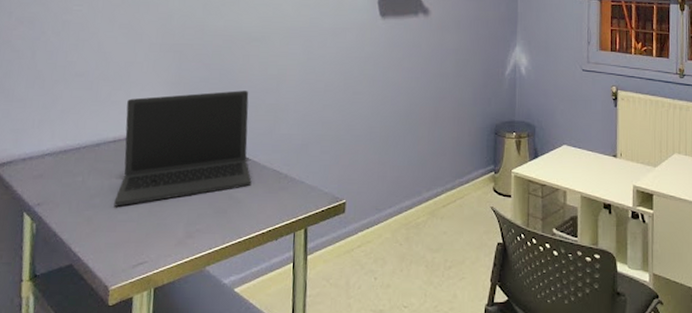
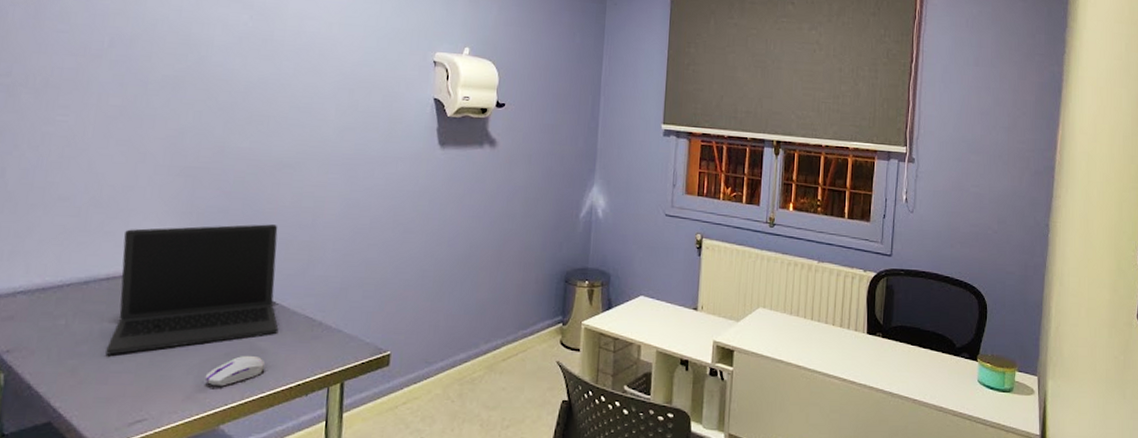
computer mouse: none [192,206,242,233] -> present [204,356,266,387]

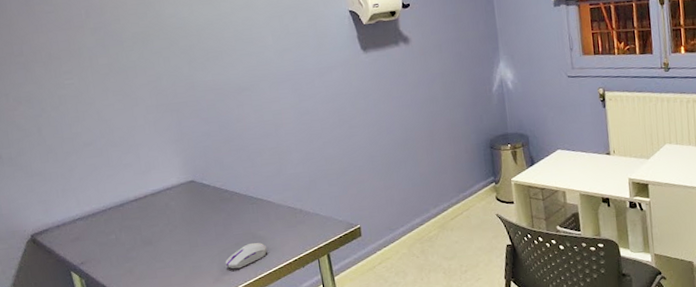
laptop: present [106,224,279,355] -> none [138,138,271,257]

